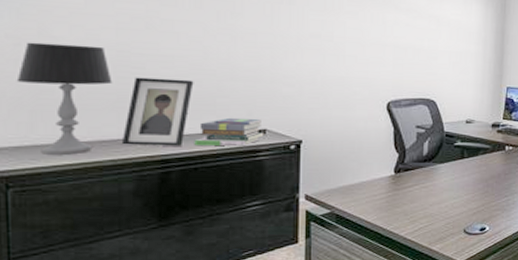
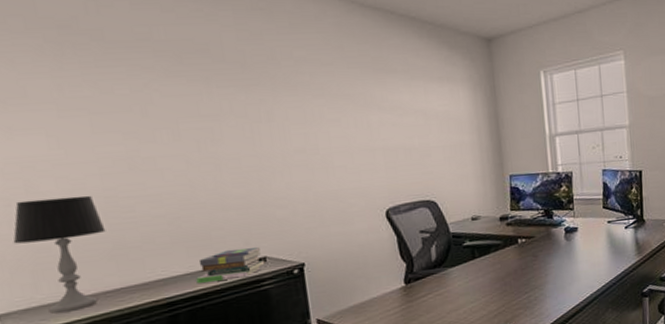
picture frame: present [121,77,194,146] -> none [124,216,186,294]

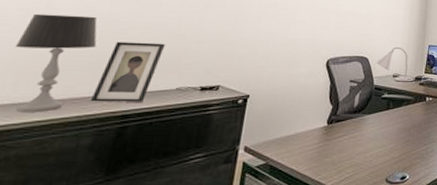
picture frame: none [124,216,186,294] -> present [89,41,166,102]
books: present [196,247,265,284] -> none [154,75,218,102]
table lamp: none [446,182,501,226] -> present [375,46,416,82]

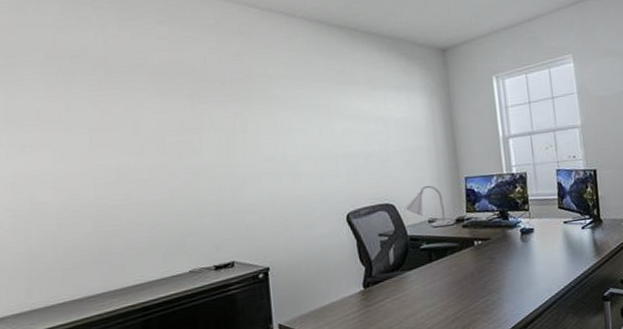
table lamp: present [14,13,97,112] -> none [14,205,94,318]
picture frame: present [89,41,166,102] -> none [105,223,165,298]

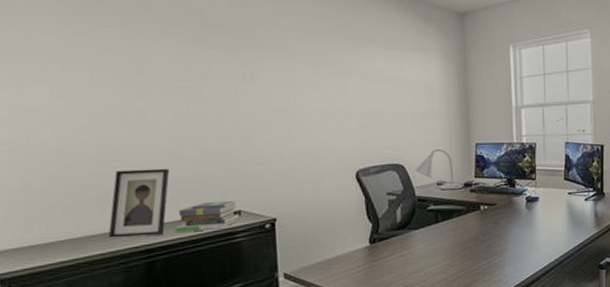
picture frame: none [105,223,165,298] -> present [108,168,170,239]
books: none [170,252,233,289] -> present [174,200,240,234]

